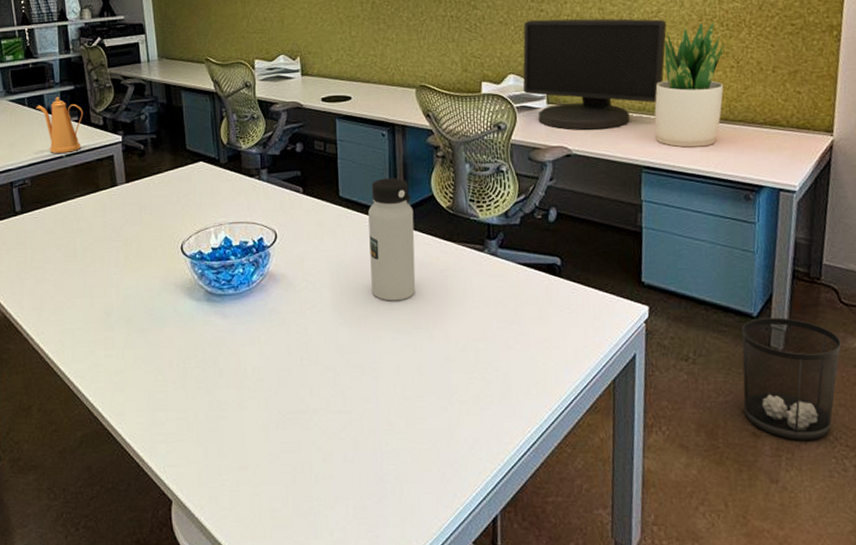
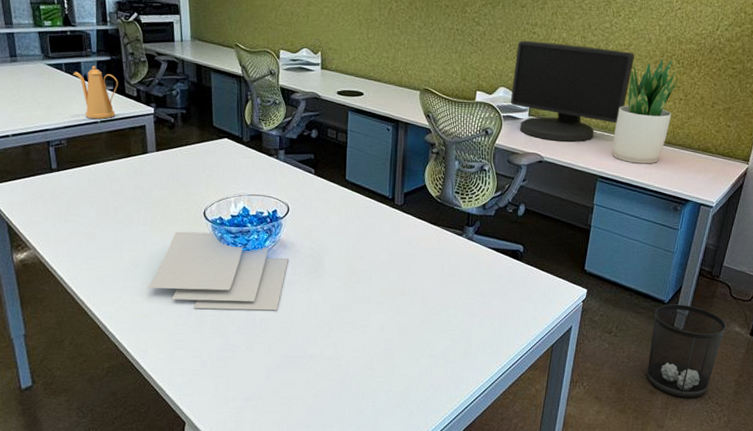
papers: none [123,270,280,361] -> present [148,231,288,311]
water bottle: present [368,178,416,301] -> none [366,167,408,272]

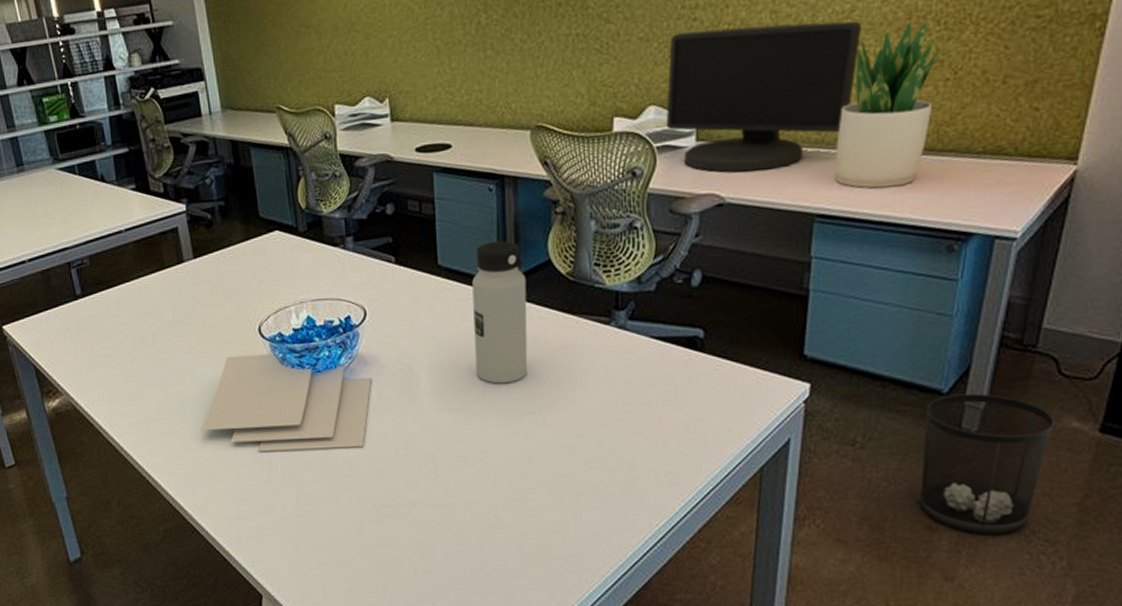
coffee pot: present [73,66,119,120] -> none [87,162,142,229]
water bottle: none [366,167,408,272] -> present [472,240,528,384]

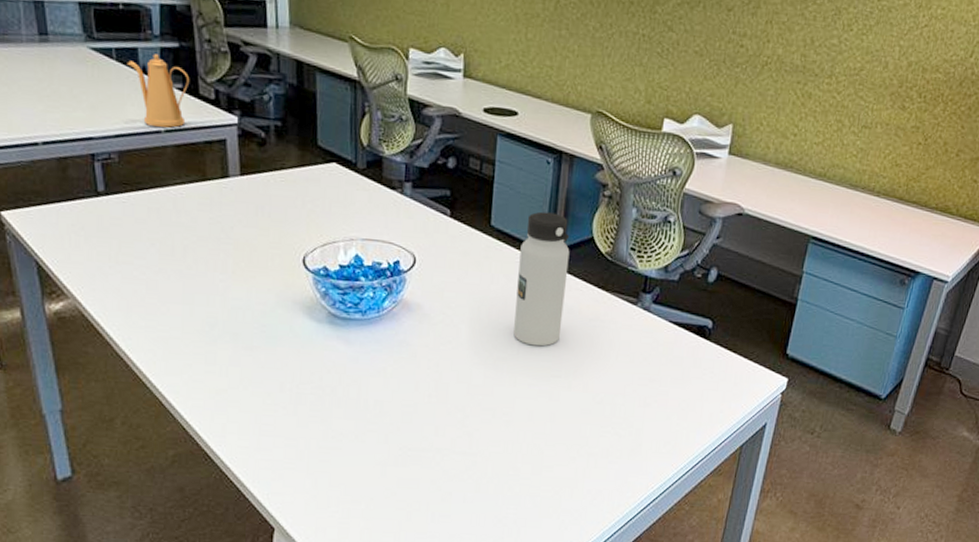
coffee pot: none [87,162,142,229] -> present [127,54,190,128]
papers: present [201,354,372,453] -> none [227,282,413,391]
monitor: present [665,20,862,173] -> none [706,54,867,192]
planter: present [835,20,941,189] -> none [829,89,919,225]
waste bin: present [919,393,1056,534] -> none [852,400,953,515]

